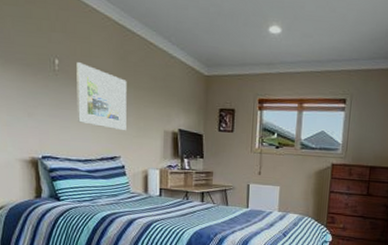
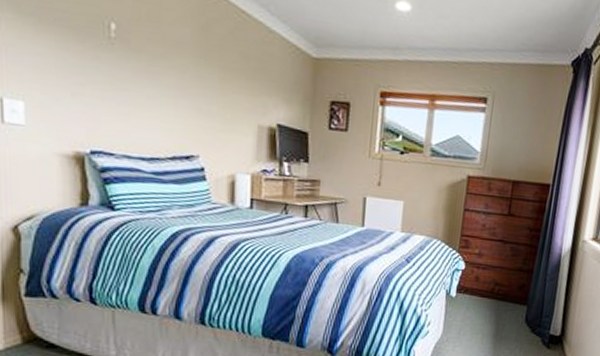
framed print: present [76,62,127,131] -> none [140,29,210,123]

